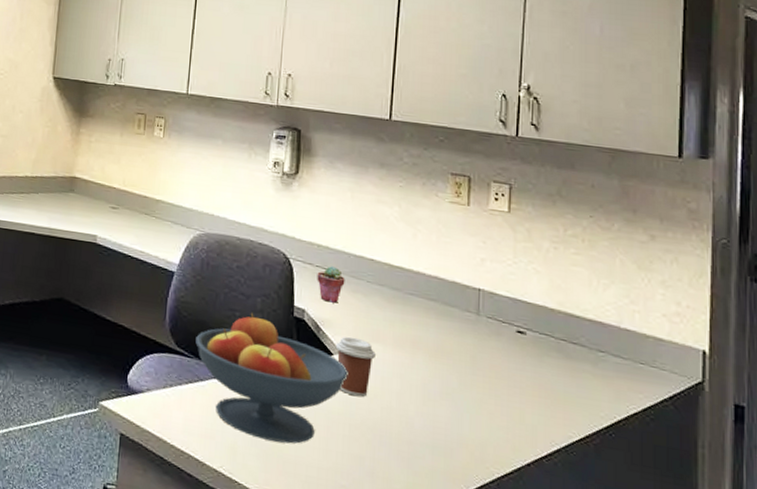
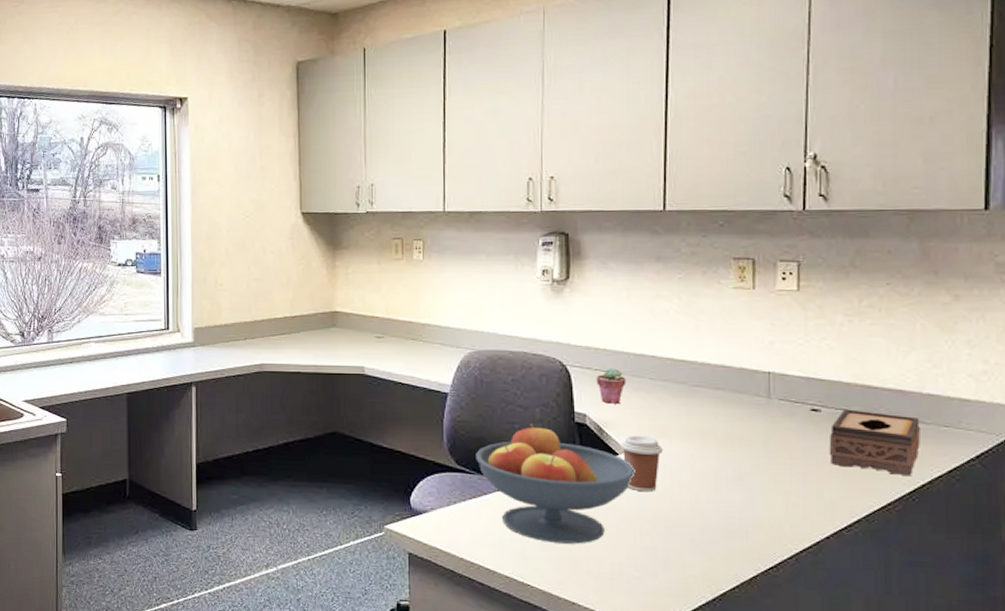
tissue box: none [532,334,617,411] -> present [829,409,920,477]

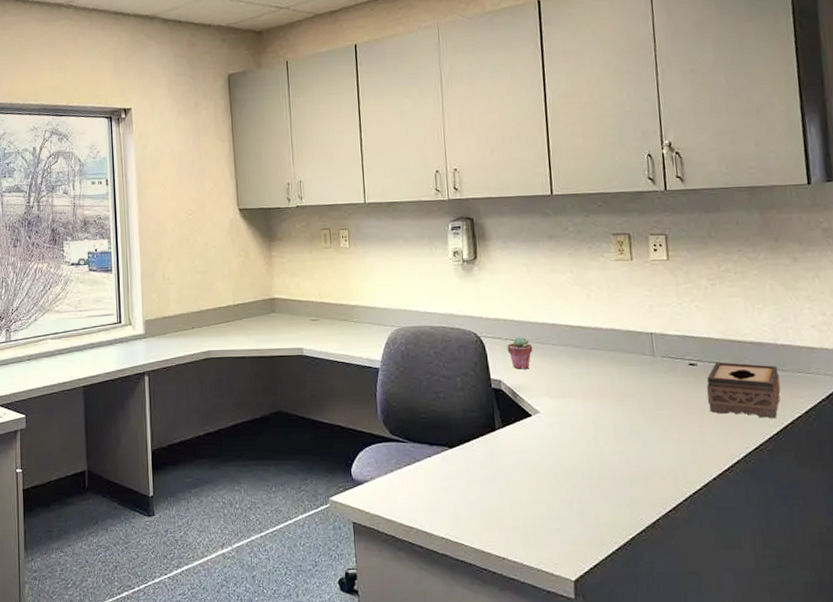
fruit bowl: present [476,424,635,544] -> none [407,392,548,502]
coffee cup: present [620,435,664,492] -> none [532,396,570,449]

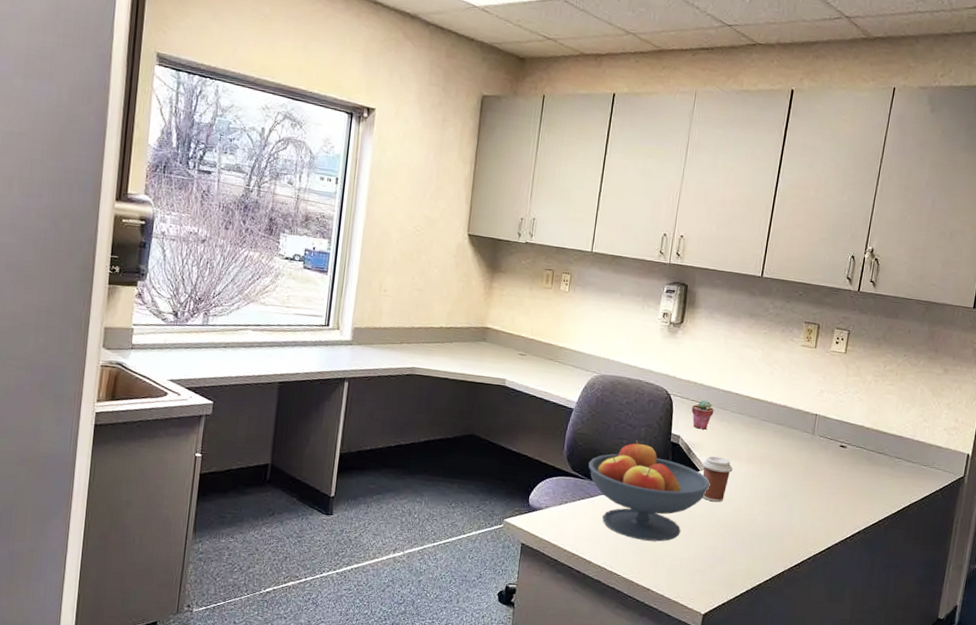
fruit bowl: none [407,392,548,502] -> present [588,440,710,542]
coffee cup: none [532,396,570,449] -> present [701,455,734,503]
tissue box: present [707,362,781,419] -> none [847,447,909,501]

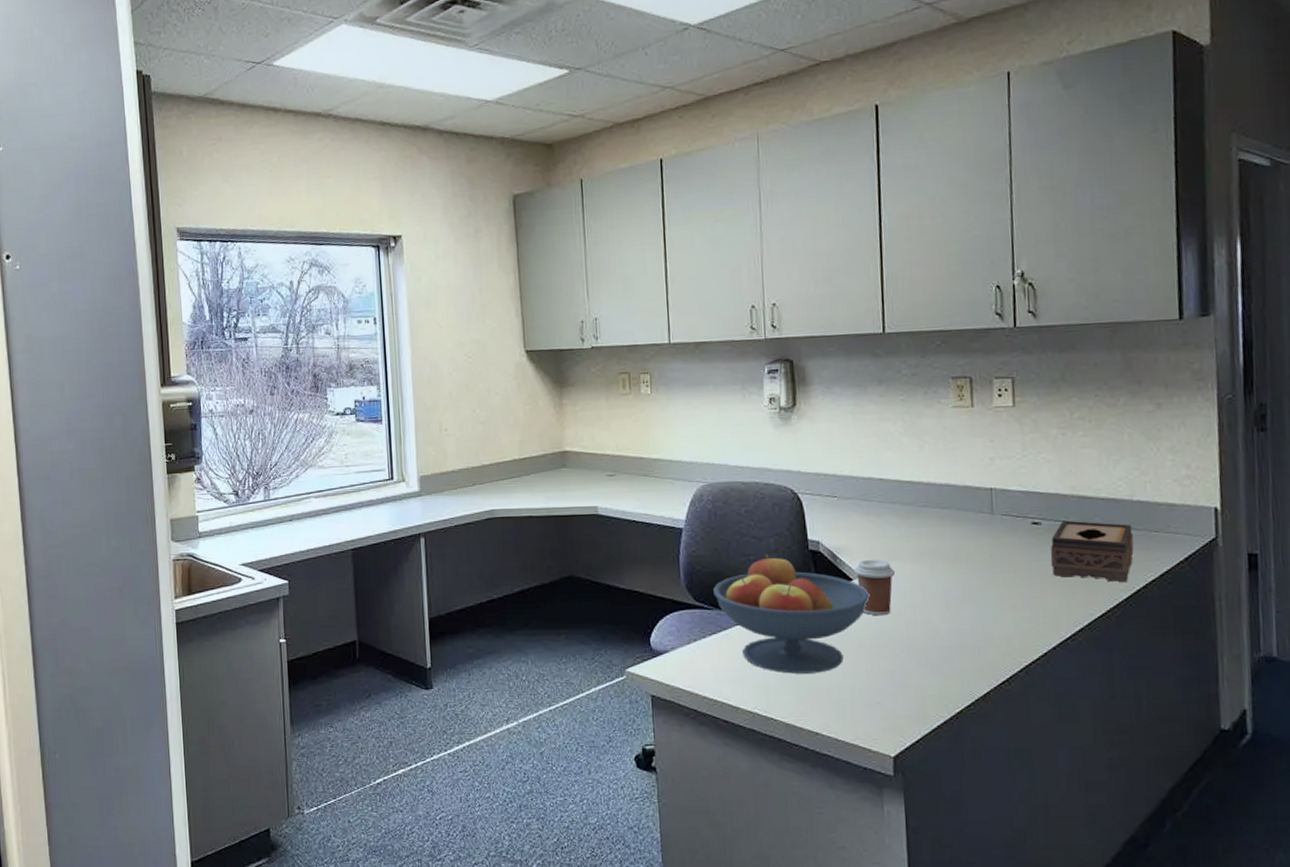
potted succulent: present [691,400,714,430] -> none [827,493,857,529]
tissue box: none [847,447,909,501] -> present [1050,520,1134,583]

